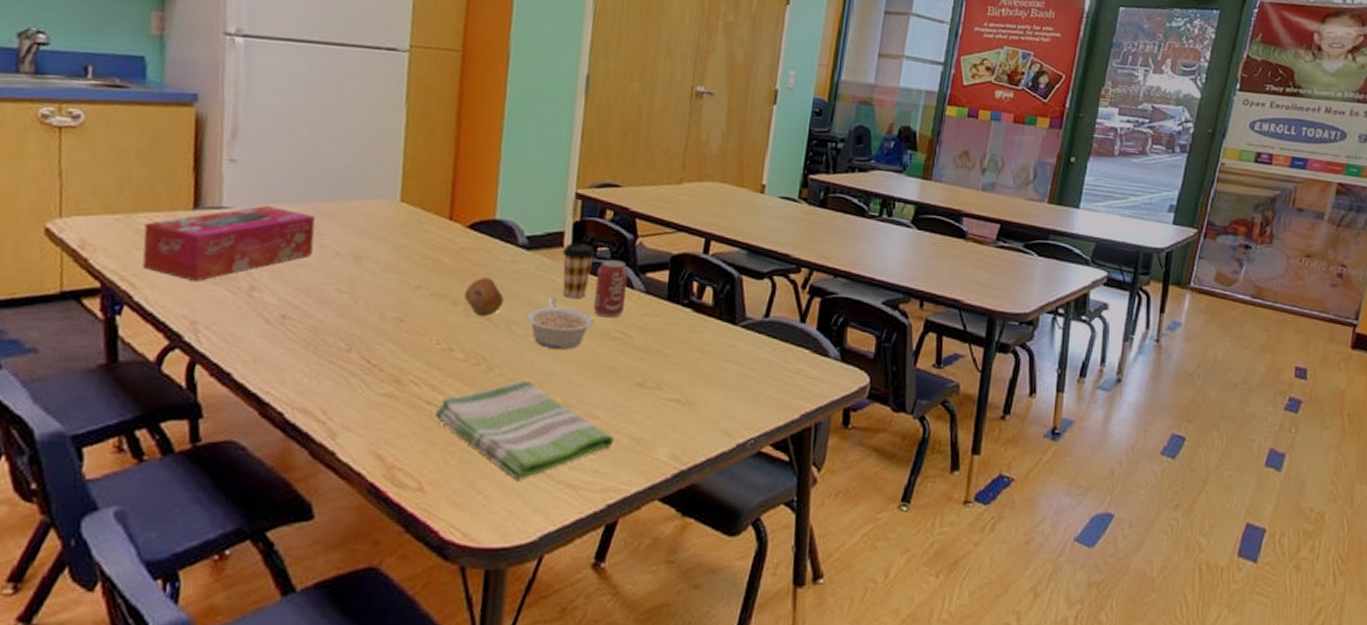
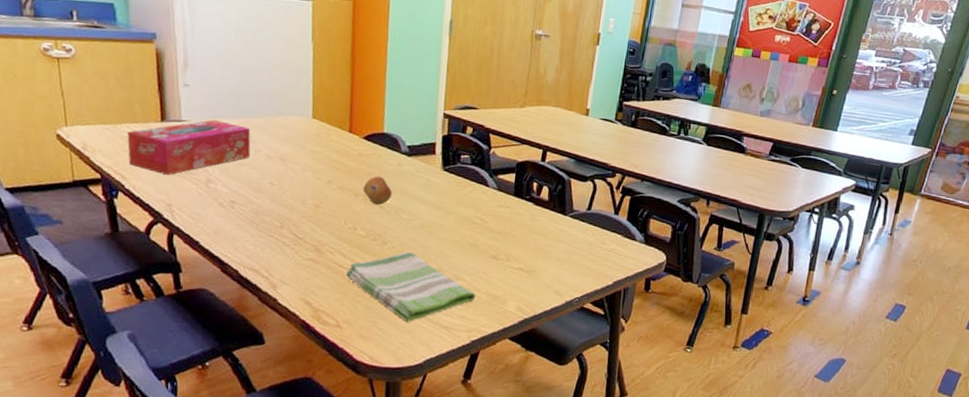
legume: present [526,297,594,349] -> none [409,192,460,230]
coffee cup: present [562,243,596,298] -> none [434,152,460,193]
beverage can: present [594,259,628,318] -> none [459,164,484,208]

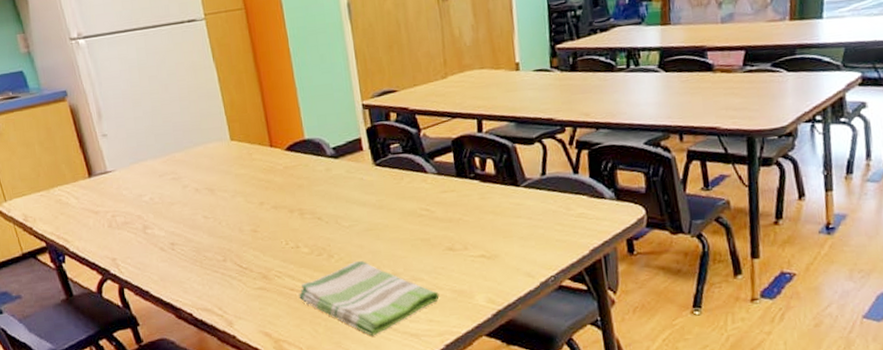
tissue box: present [127,120,251,176] -> none [61,163,180,231]
fruit: present [363,176,392,205] -> none [296,186,328,218]

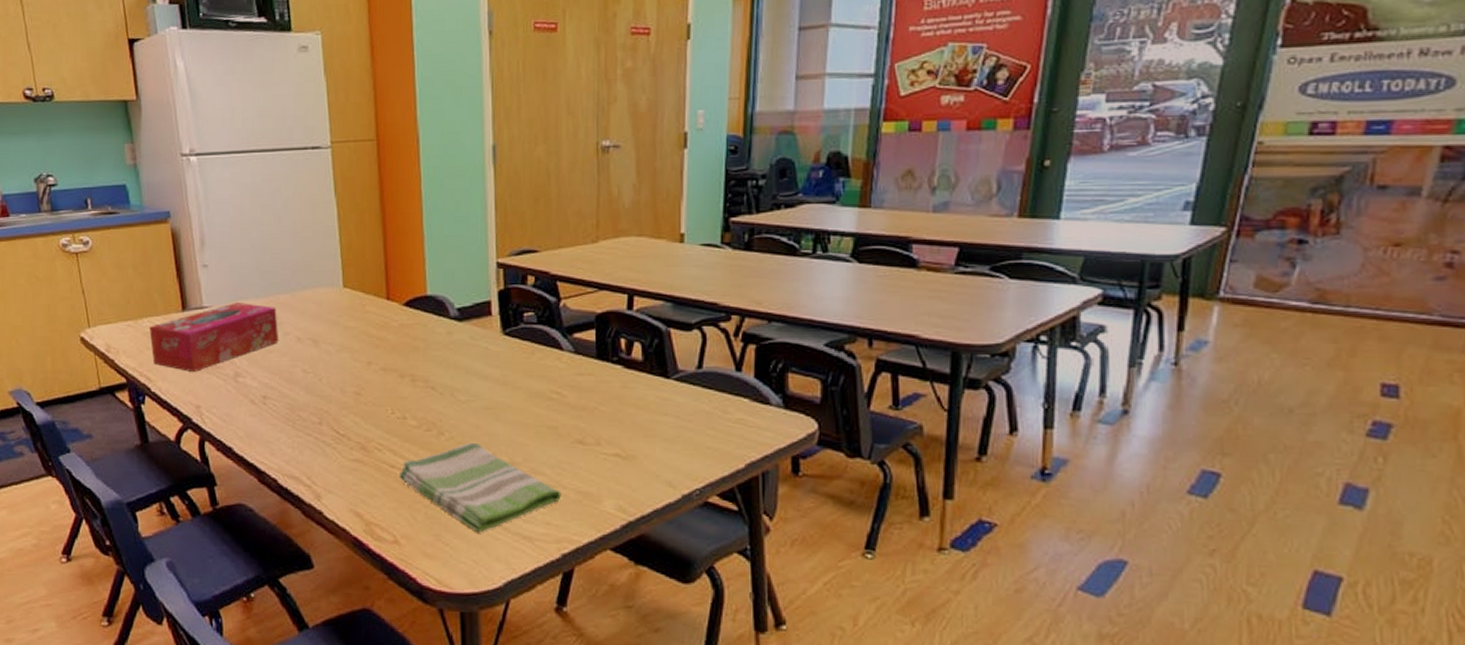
tissue box: none [61,163,180,231] -> present [149,303,279,373]

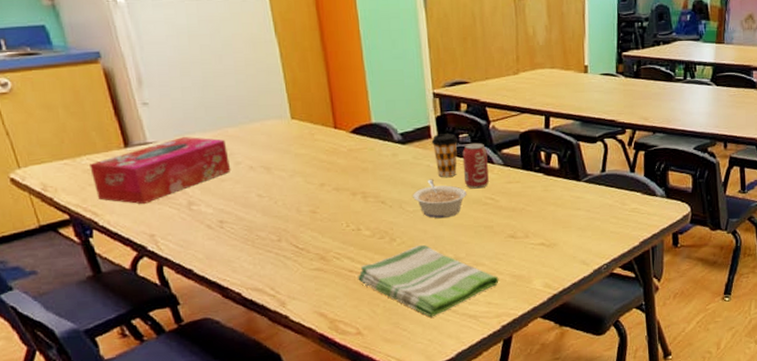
legume: none [467,364,529,412] -> present [413,179,467,218]
coffee cup: none [491,311,523,363] -> present [431,133,459,177]
beverage can: none [526,323,555,379] -> present [462,142,489,189]

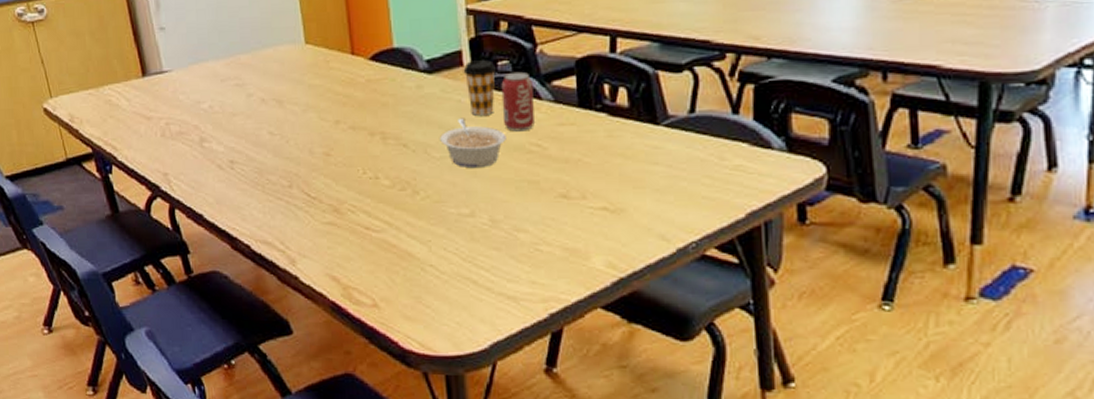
tissue box: present [90,137,231,205] -> none [111,65,243,140]
dish towel: present [357,245,499,318] -> none [374,202,547,294]

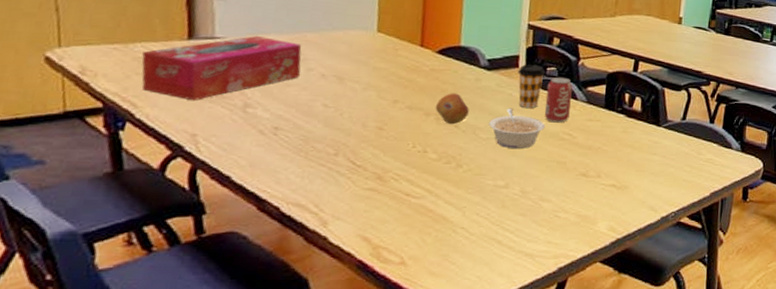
tissue box: none [111,65,243,140] -> present [141,36,302,101]
fruit: none [378,106,416,144] -> present [435,93,469,125]

